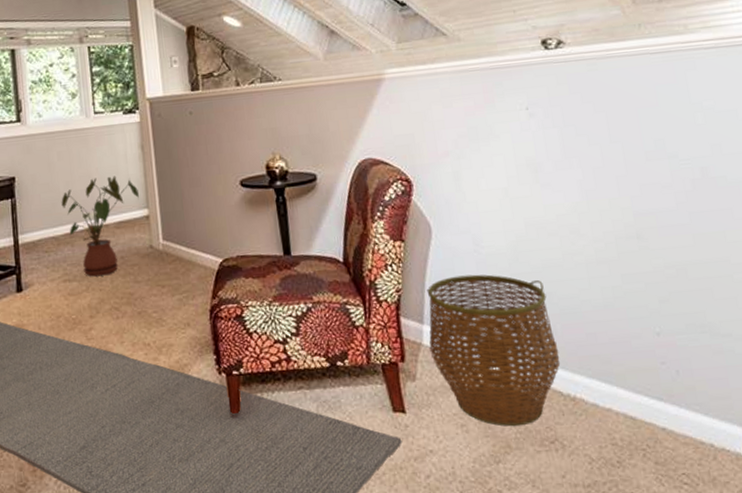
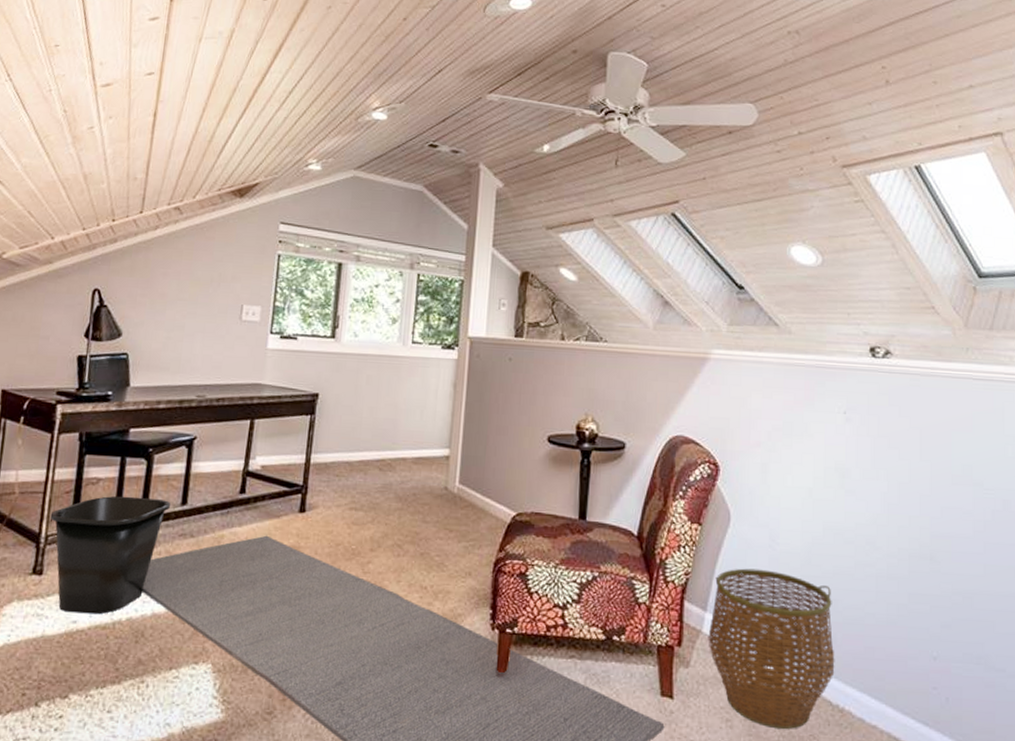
house plant: present [61,176,139,277] -> none [361,408,443,510]

